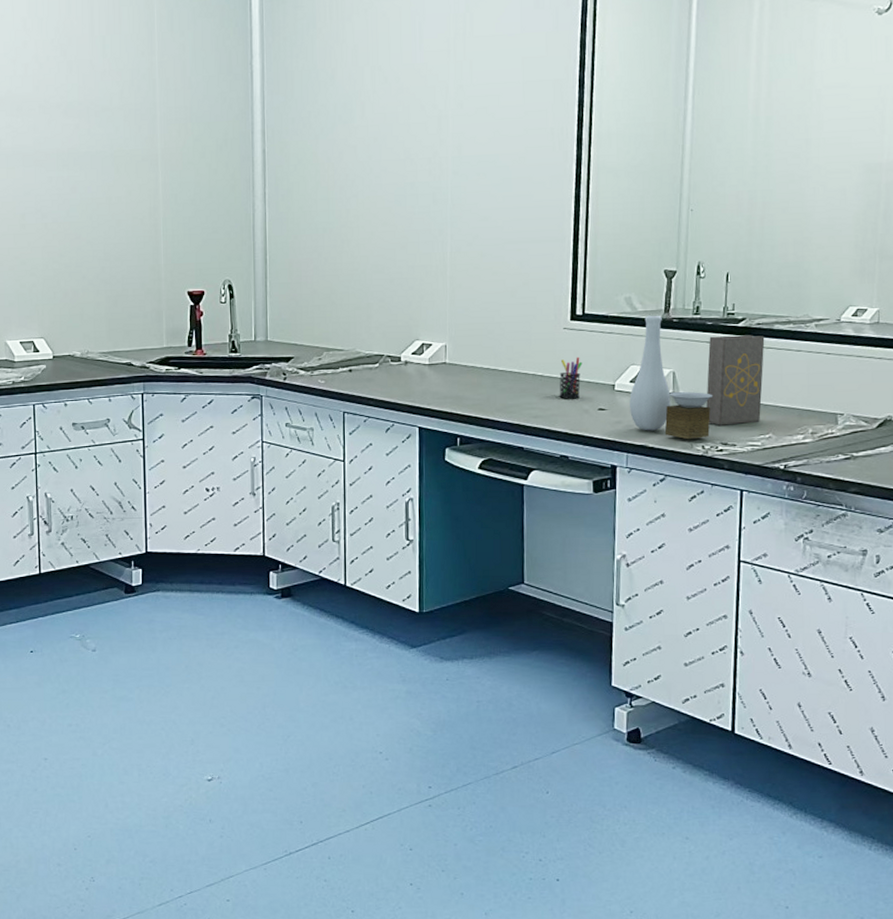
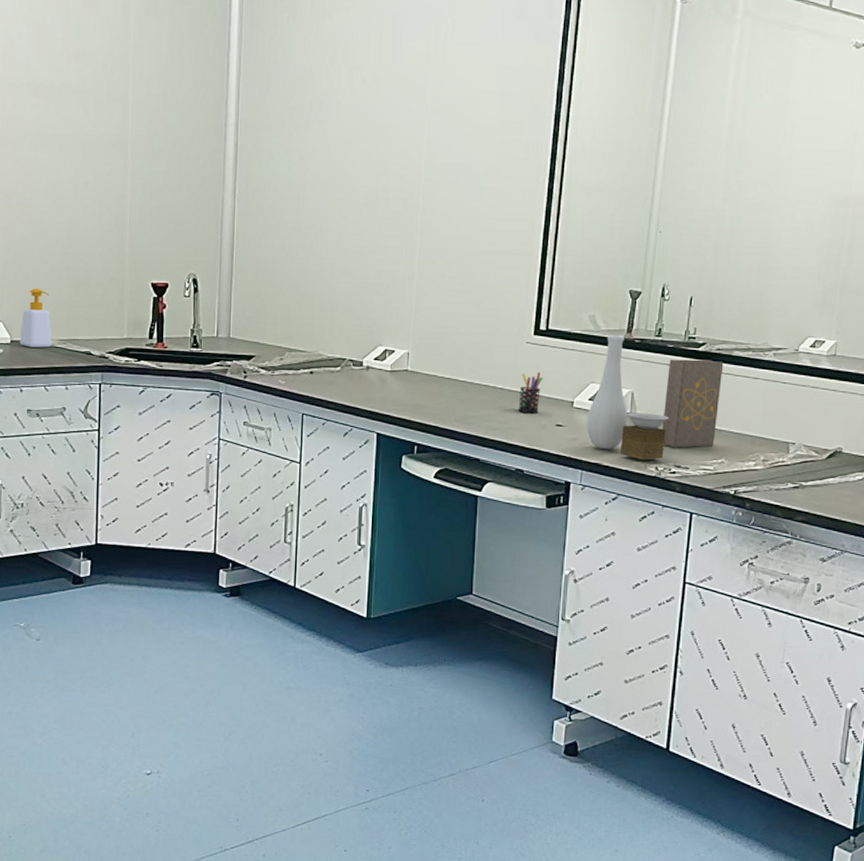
soap bottle: none [61,303,93,362] -> present [19,288,52,348]

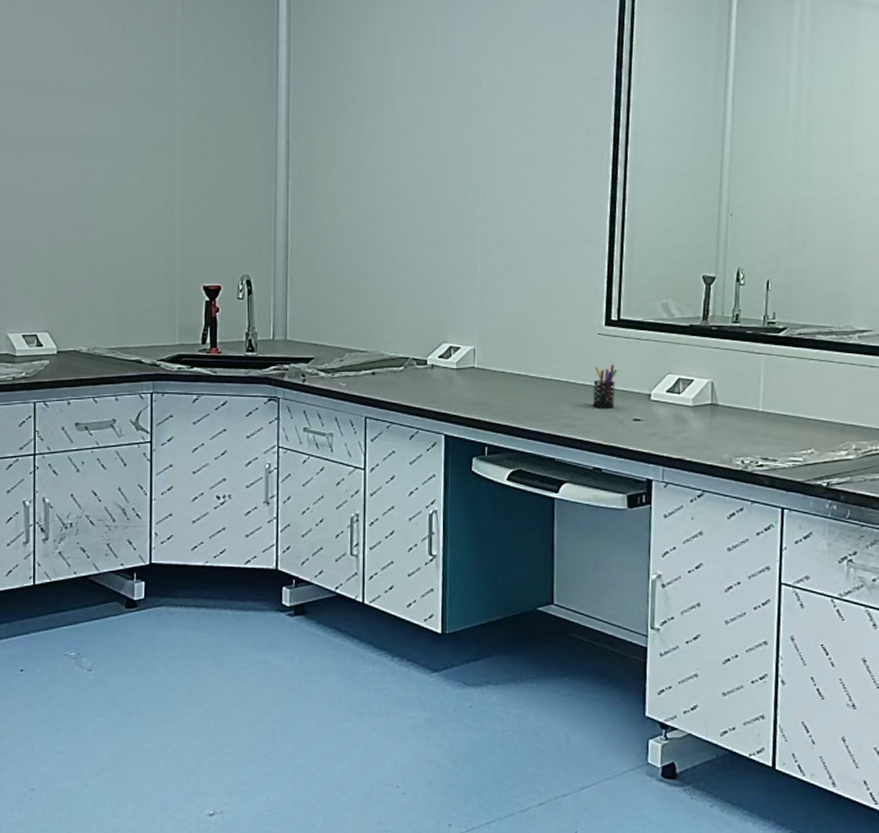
soap bottle: present [19,288,52,348] -> none [66,296,101,357]
vase: present [587,334,670,460] -> none [666,322,753,454]
book: present [662,359,724,448] -> none [746,345,807,439]

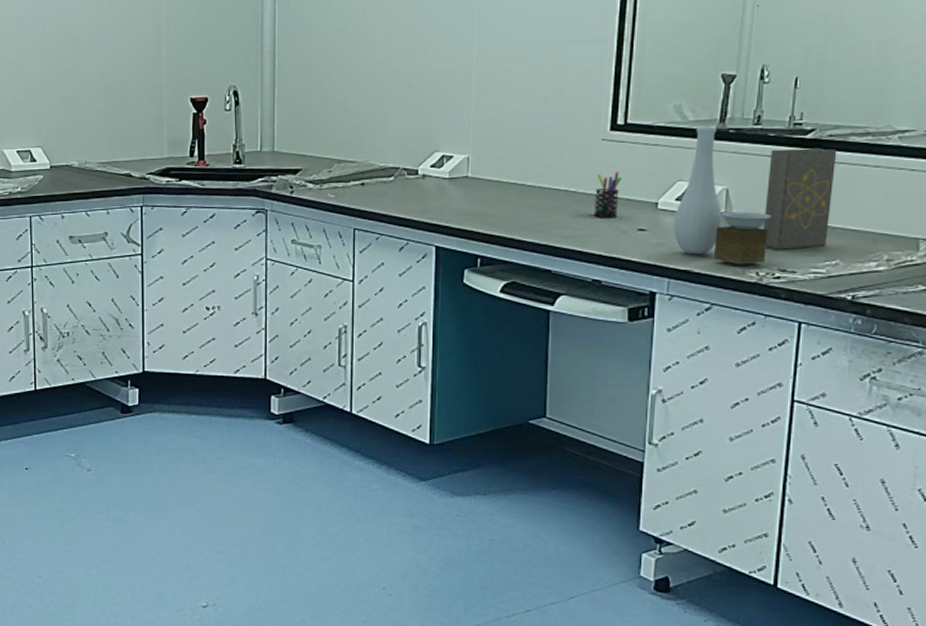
vase: none [666,322,753,454] -> present [674,125,773,265]
book: none [746,345,807,439] -> present [763,148,837,250]

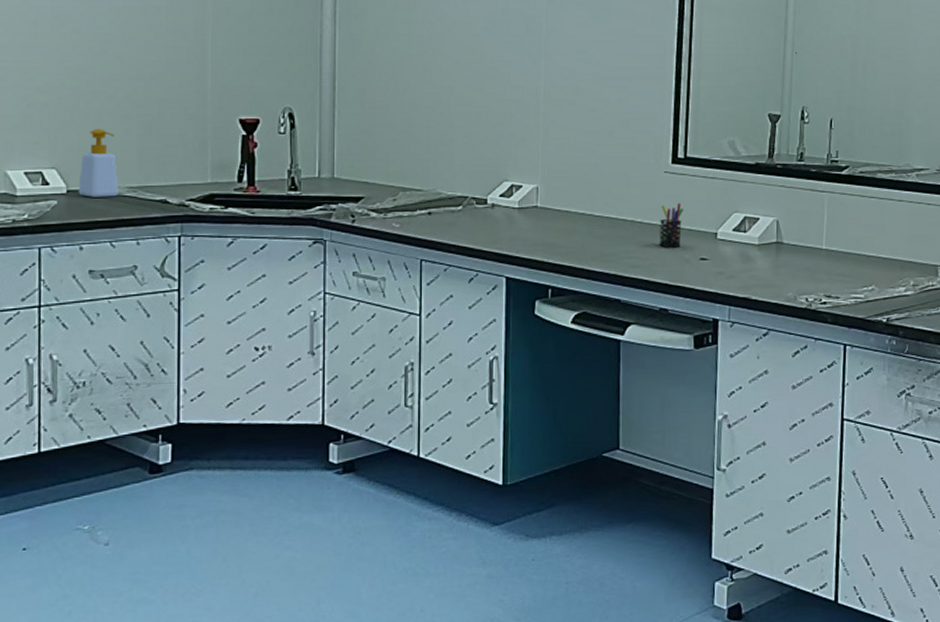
soap bottle: none [59,111,91,172] -> present [78,129,119,197]
vase: present [674,125,773,265] -> none [732,160,817,292]
book: present [763,148,837,250] -> none [810,183,868,277]

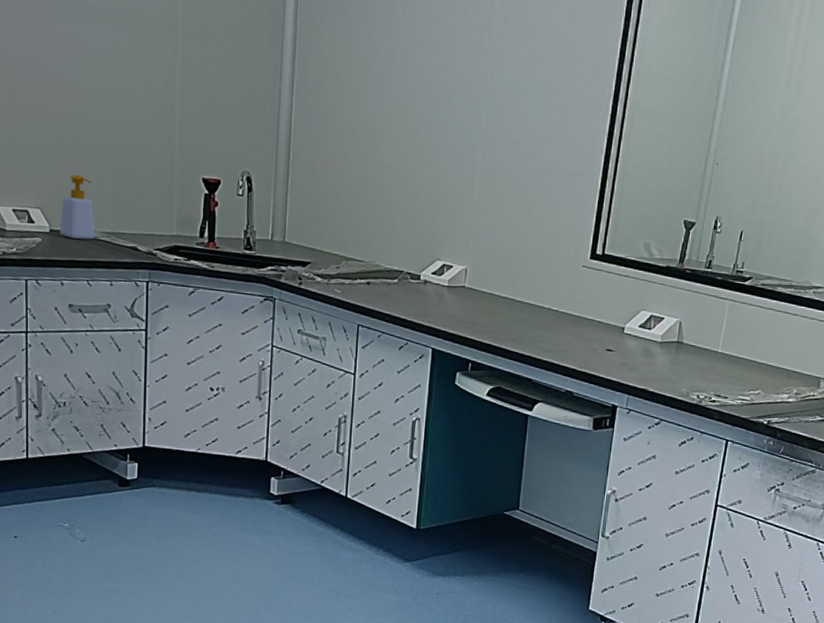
pen holder: present [659,202,684,248] -> none [571,296,597,338]

